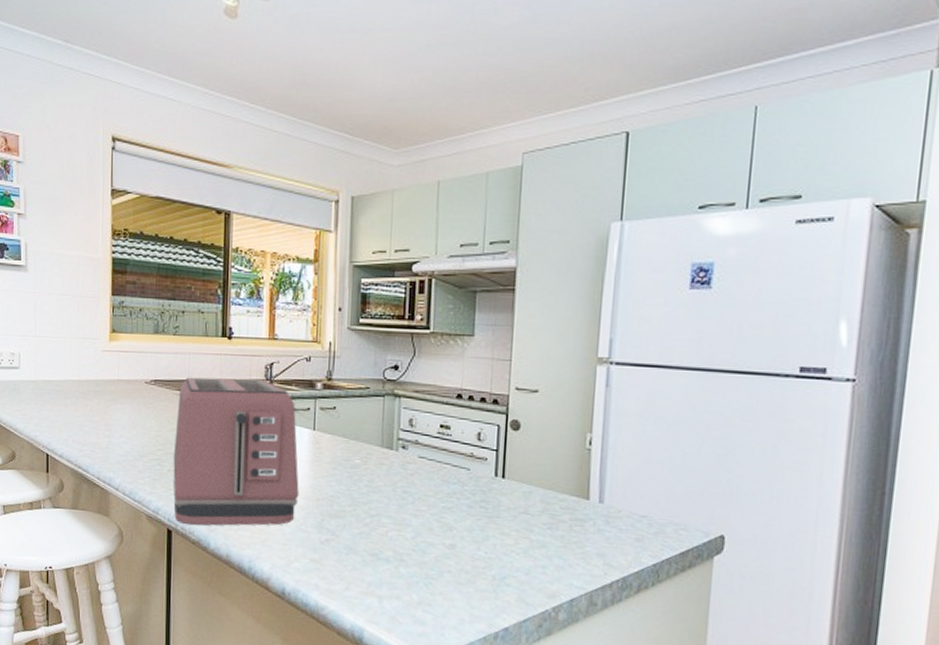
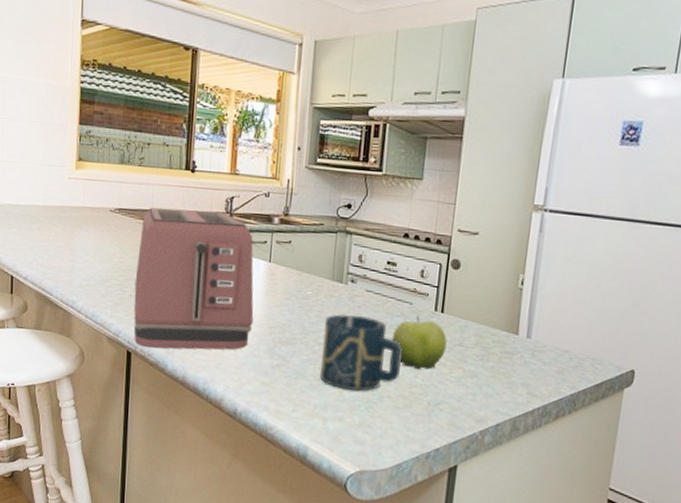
cup: none [374,482,461,567] -> present [320,313,402,392]
fruit: none [449,482,510,541] -> present [391,315,447,370]

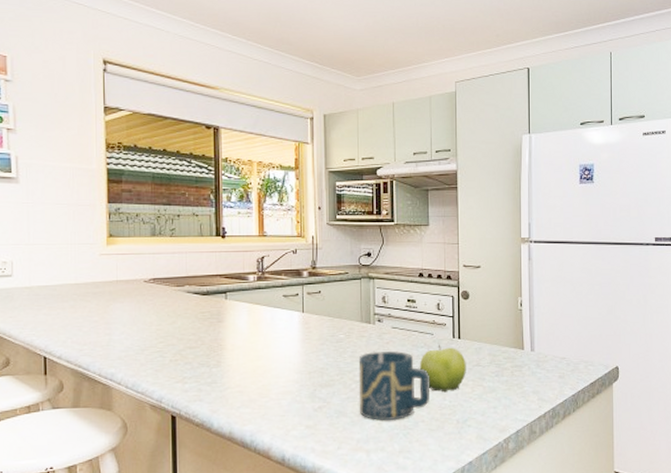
toaster: present [134,207,254,350] -> none [174,271,293,410]

